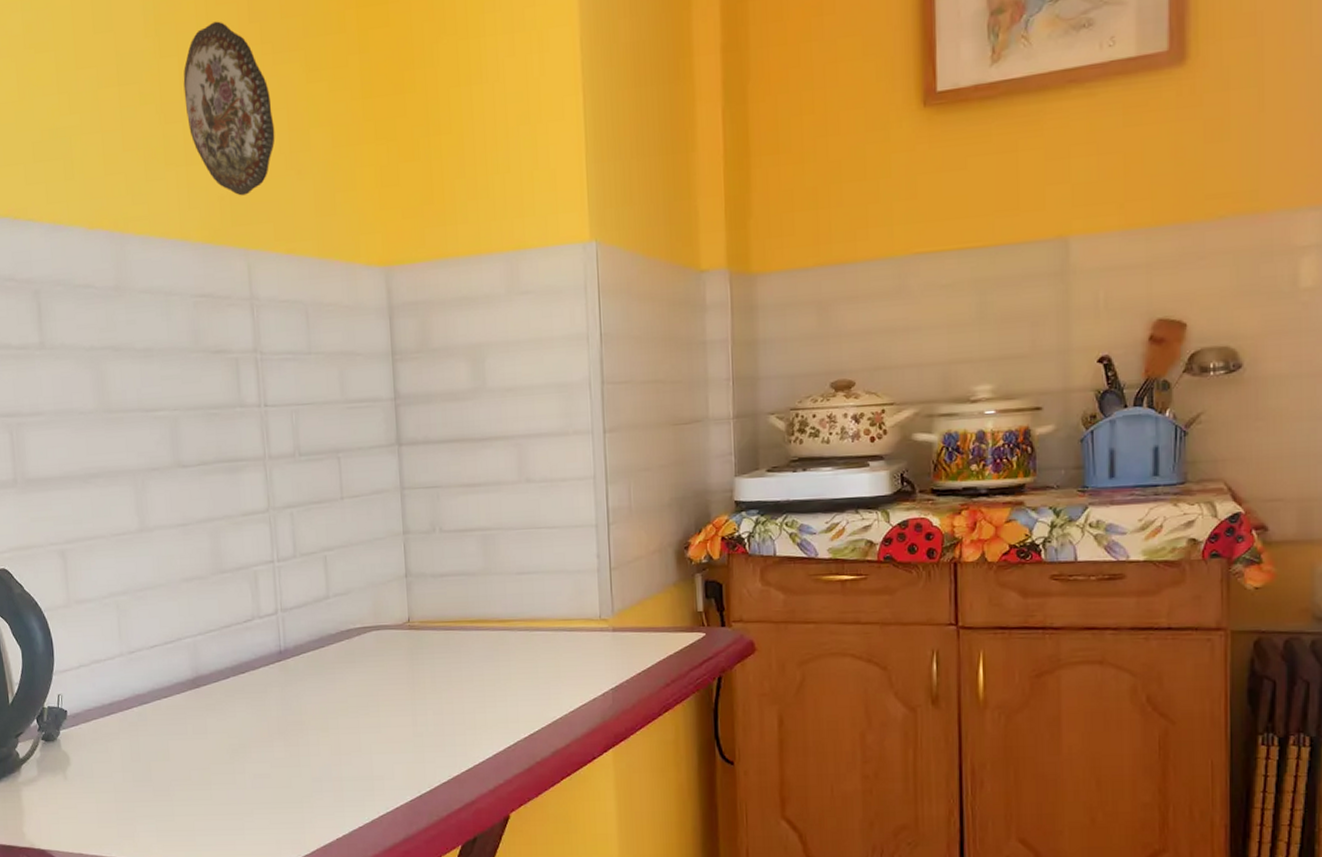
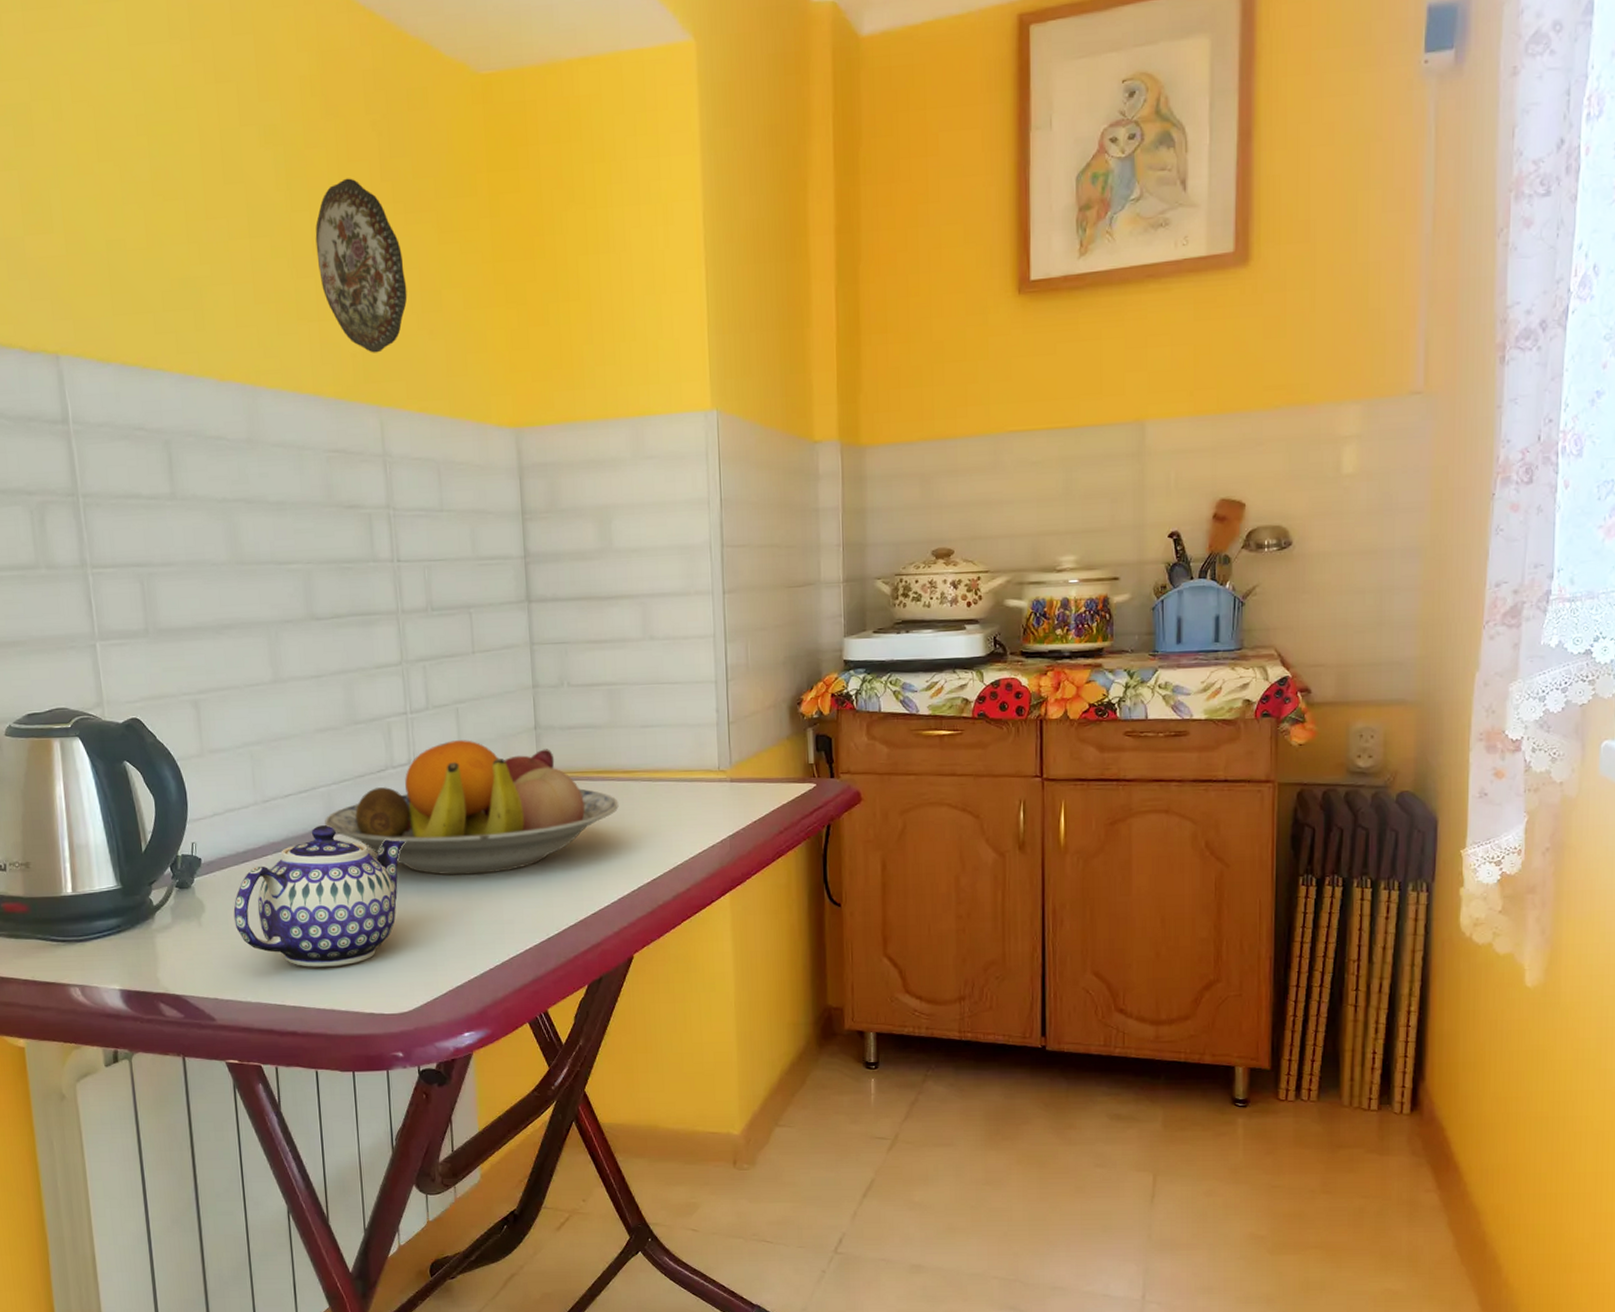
teapot: none [98,677,273,824] -> present [233,825,406,968]
fruit bowl: none [190,588,494,729] -> present [325,740,619,875]

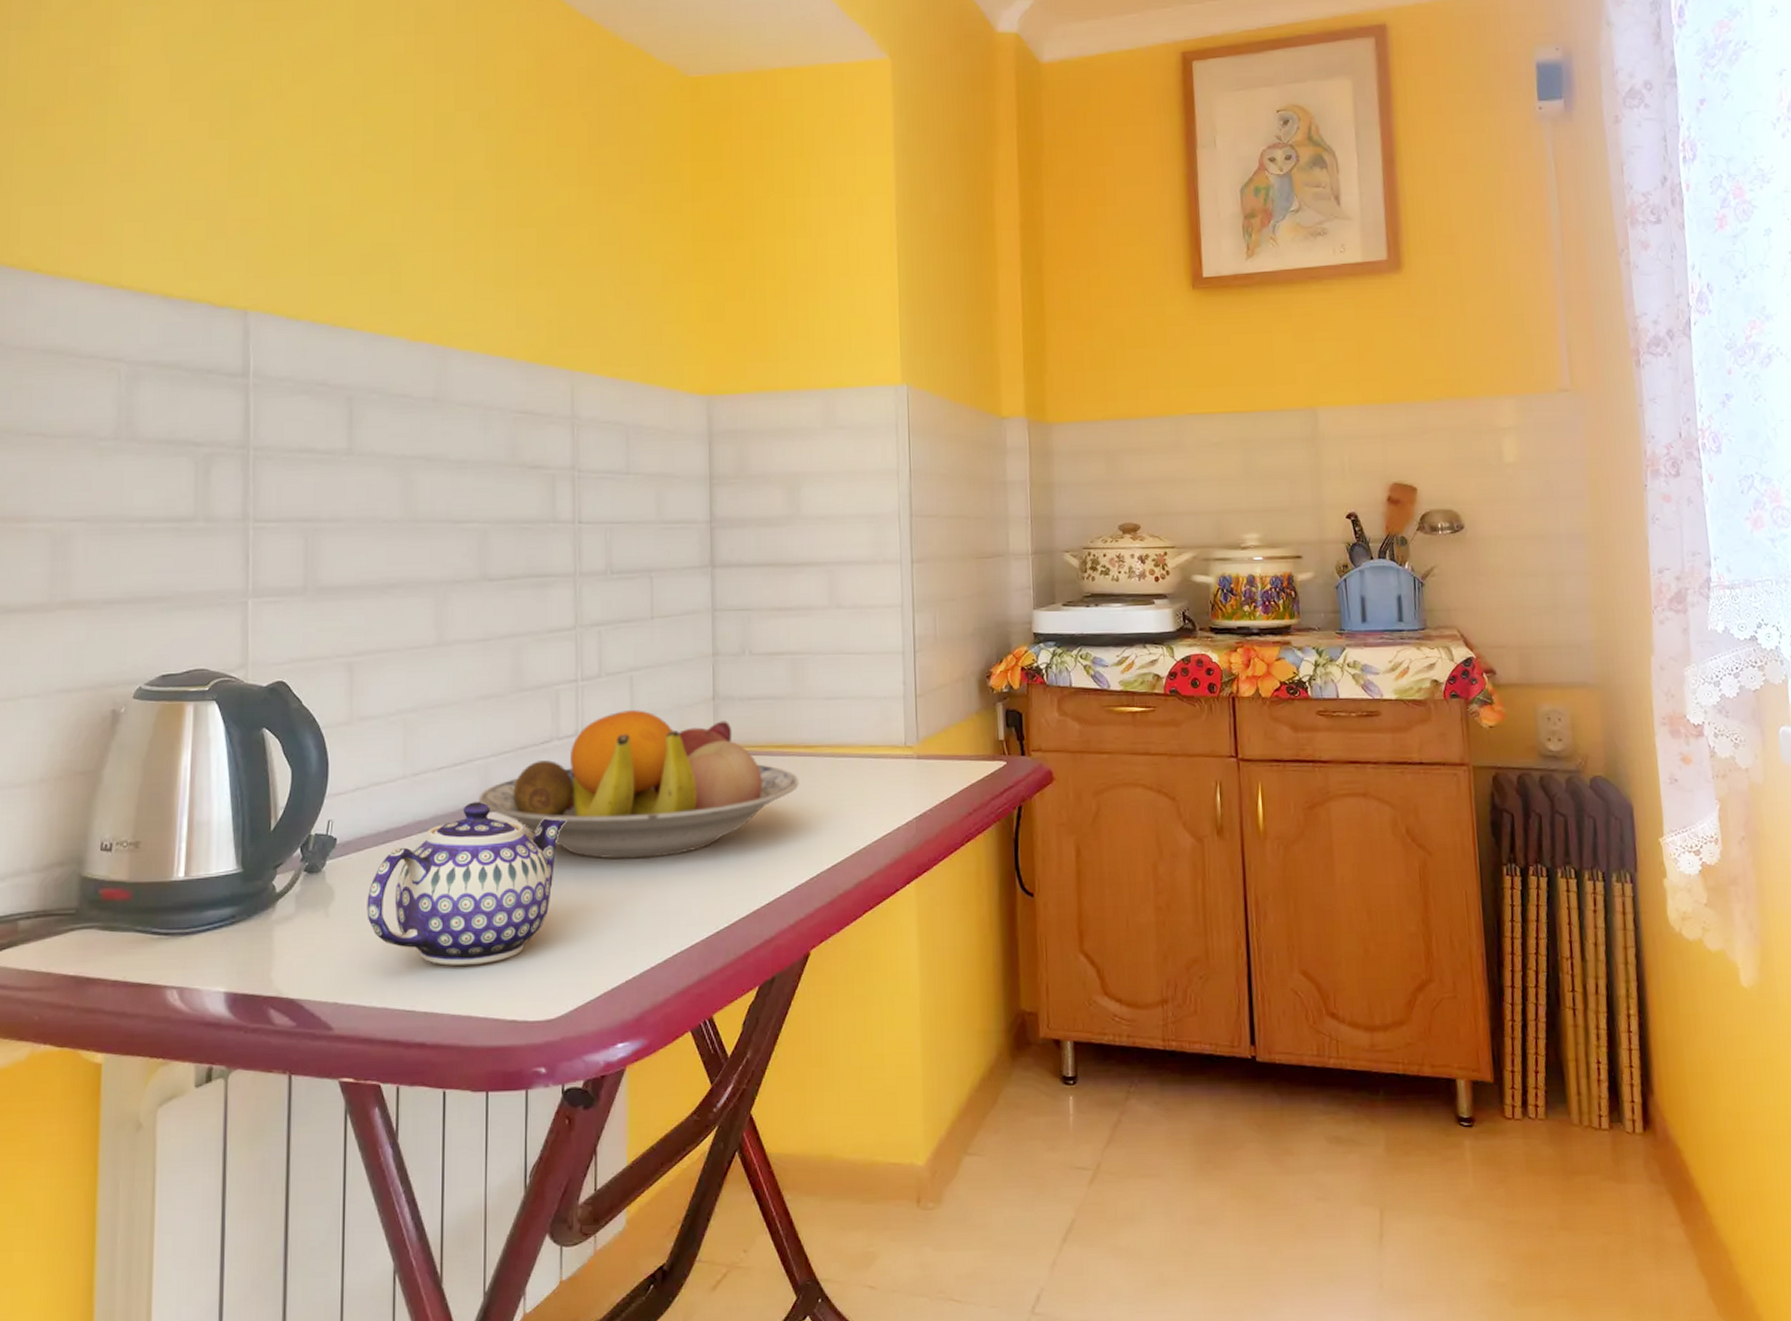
decorative plate: present [315,178,408,353] -> none [520,161,607,320]

